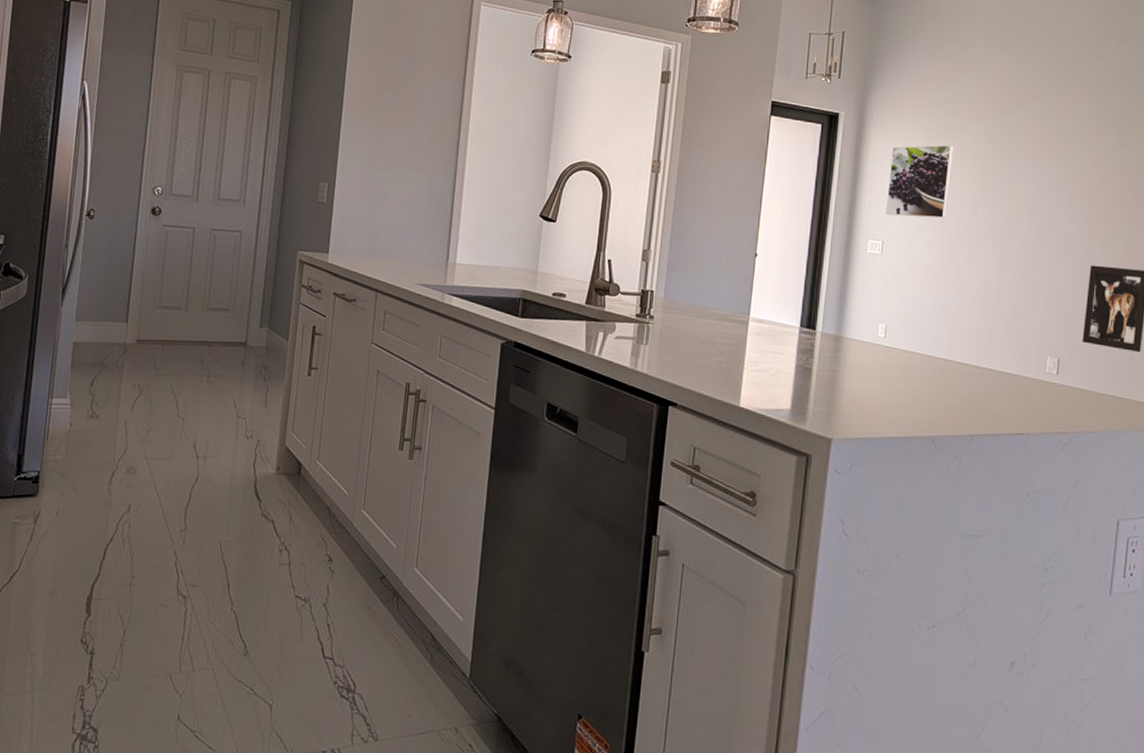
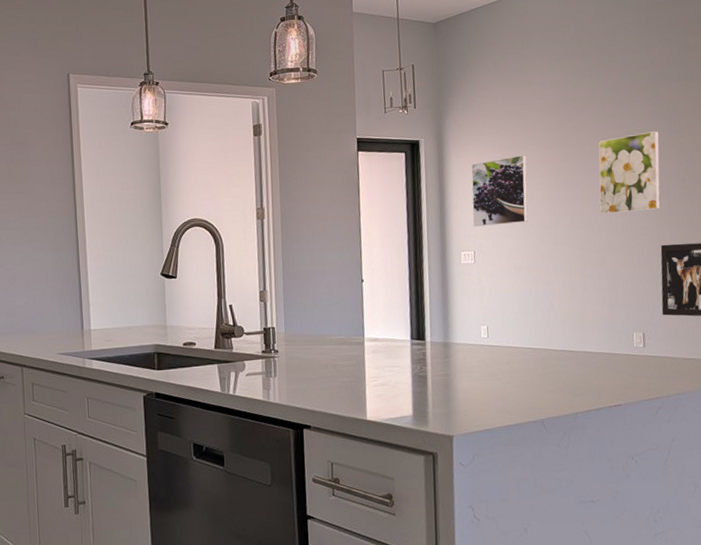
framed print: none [1027,140,1104,226] -> present [598,131,661,214]

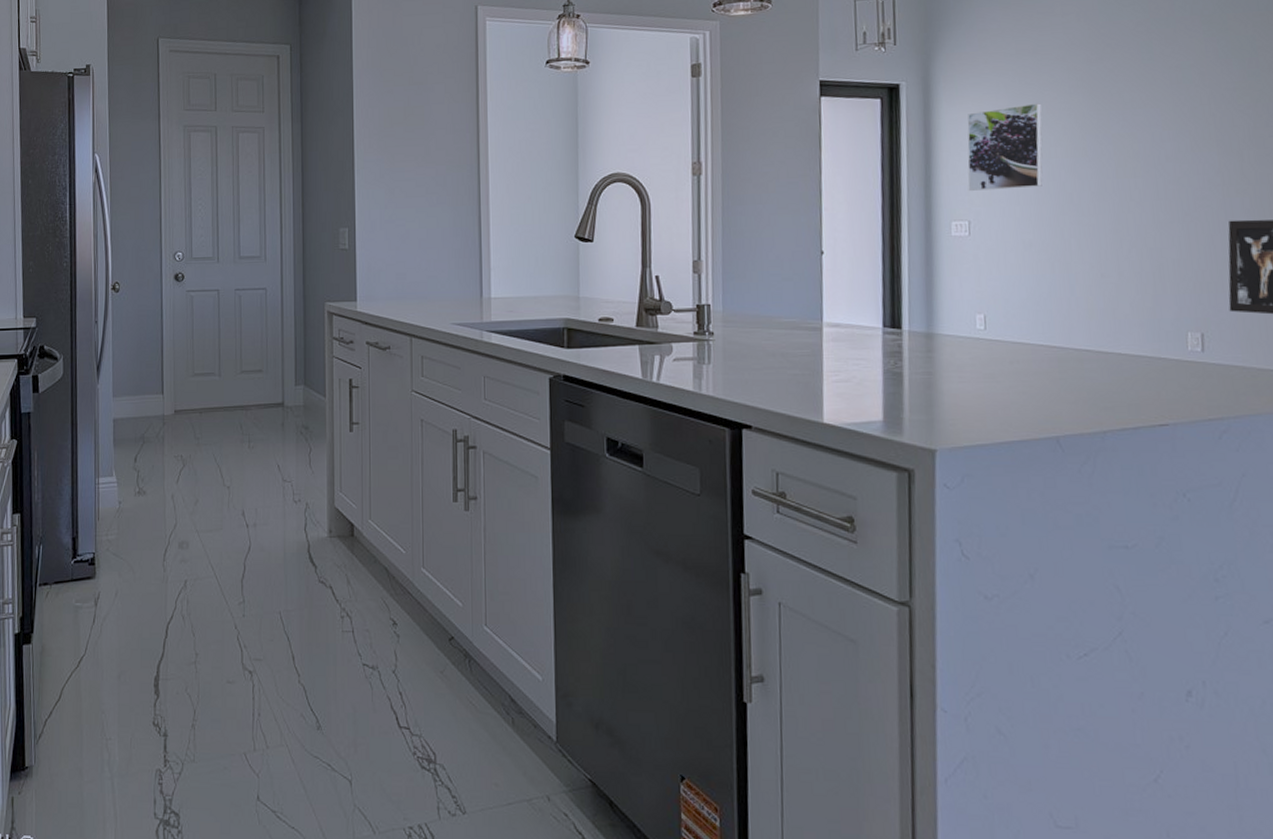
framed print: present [598,131,661,214] -> none [1141,75,1229,179]

